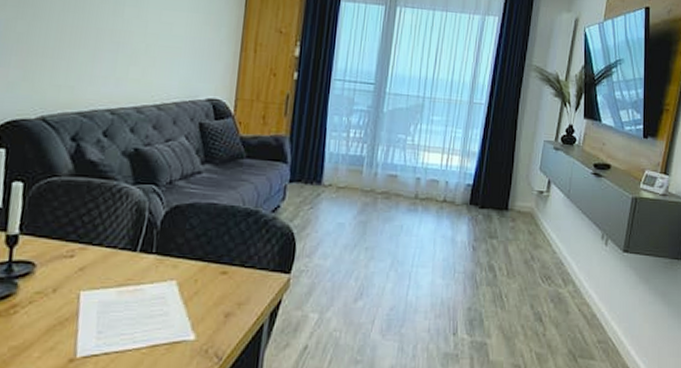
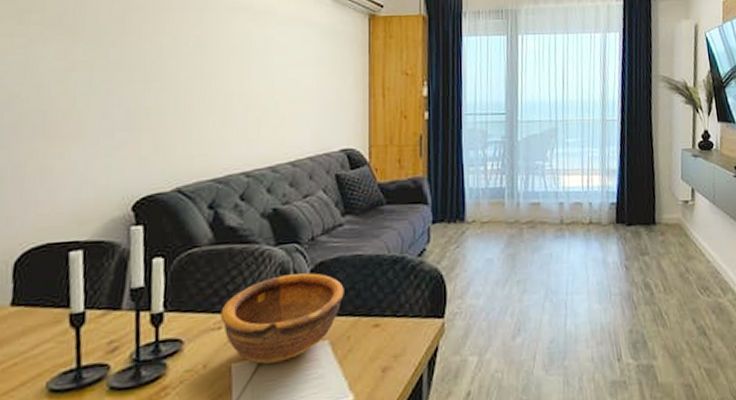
bowl: none [73,214,197,295] -> present [220,273,344,364]

